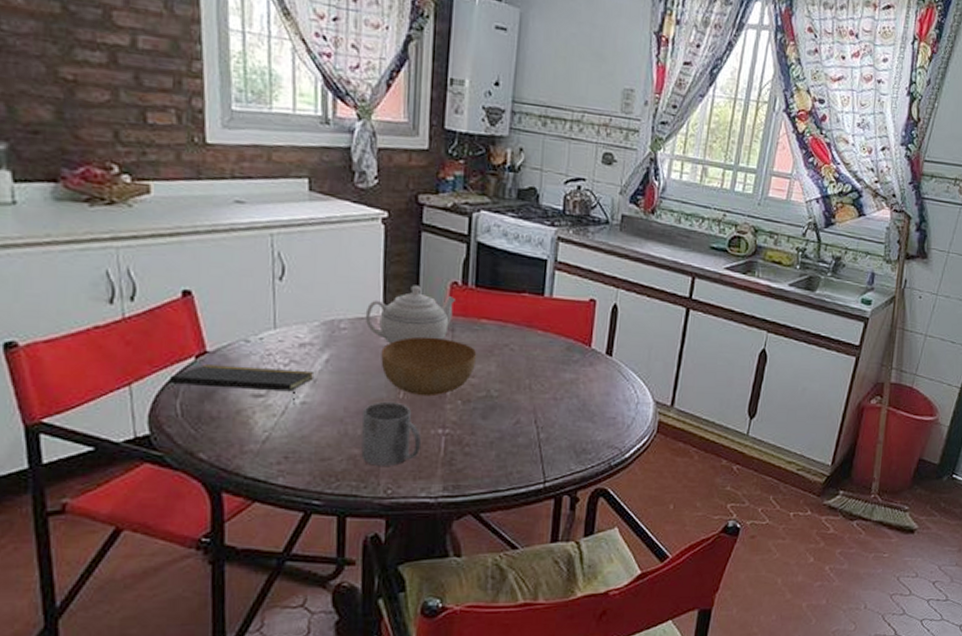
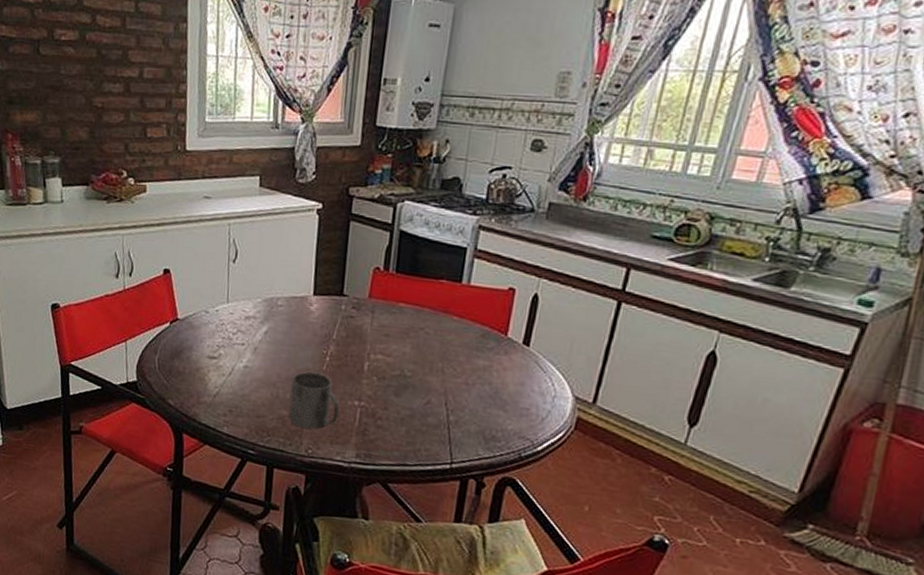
notepad: present [170,364,315,405] -> none [152,329,256,368]
teapot: present [365,285,455,344] -> none [298,269,377,321]
bowl: present [381,336,477,397] -> none [309,316,394,371]

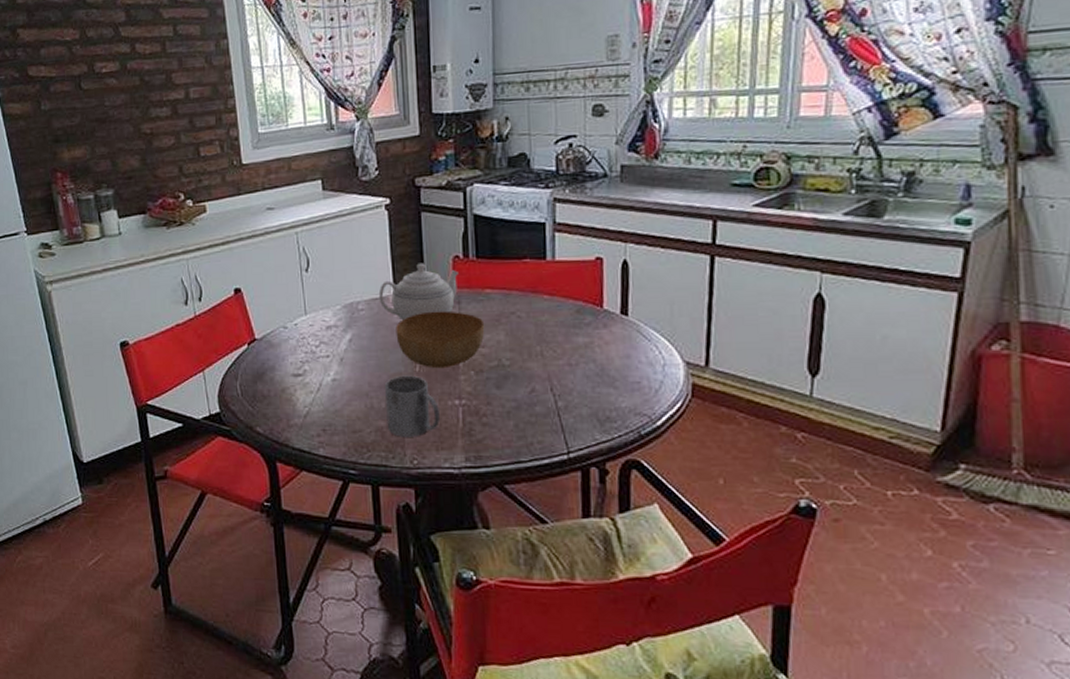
teapot: none [298,269,377,321] -> present [378,263,458,321]
bowl: none [309,316,394,371] -> present [396,310,485,369]

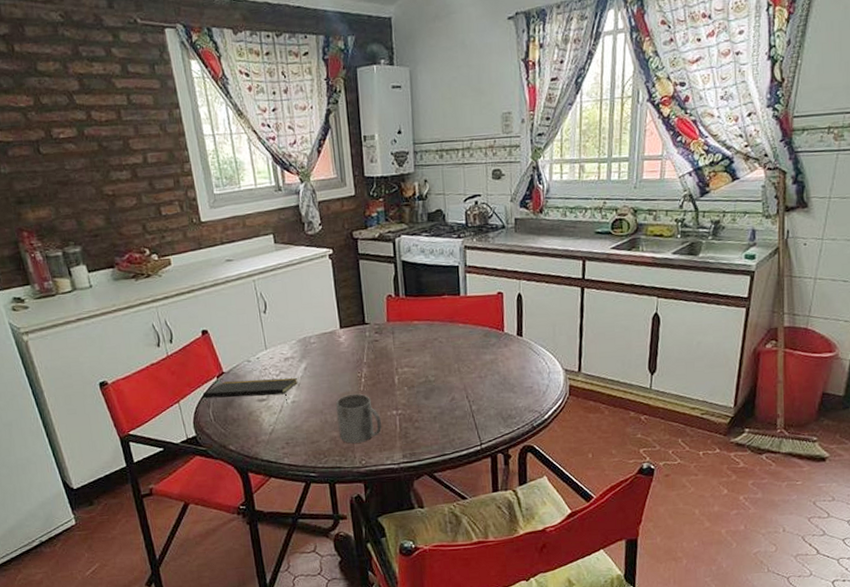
notepad: none [231,349,341,382] -> present [203,377,298,404]
teapot: present [378,263,458,321] -> none [327,302,391,350]
bowl: present [396,310,485,369] -> none [342,340,415,387]

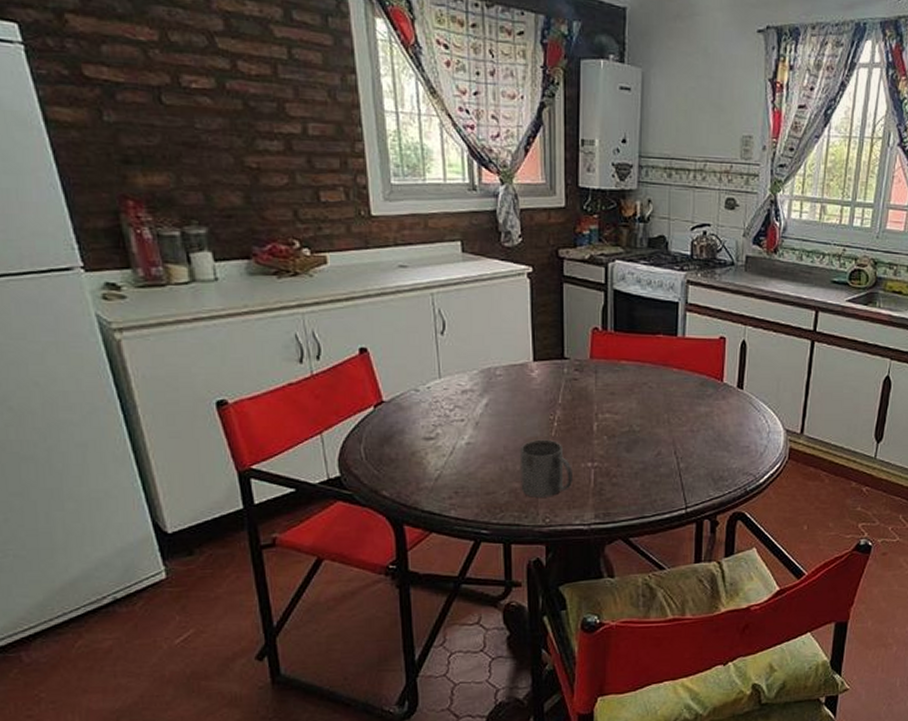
notepad: present [203,377,298,404] -> none [354,413,477,445]

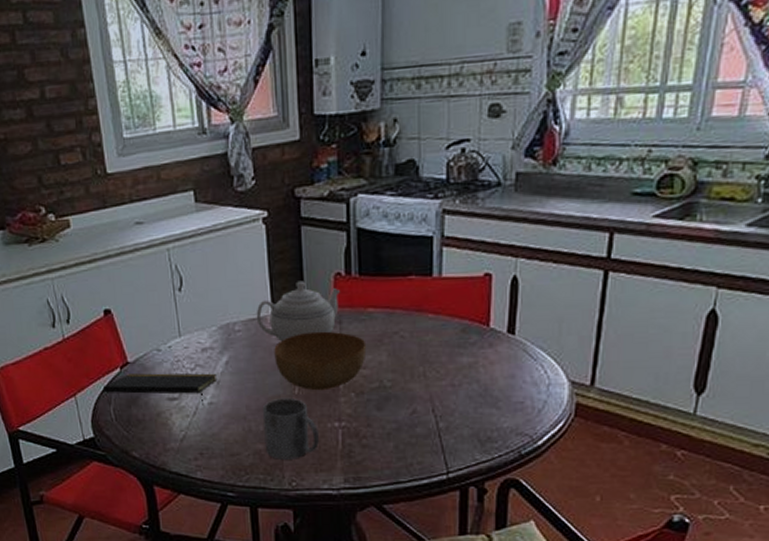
notepad: none [354,413,477,445] -> present [104,373,218,405]
teapot: none [517,332,596,387] -> present [256,280,340,342]
bowl: none [533,379,619,433] -> present [274,331,367,391]

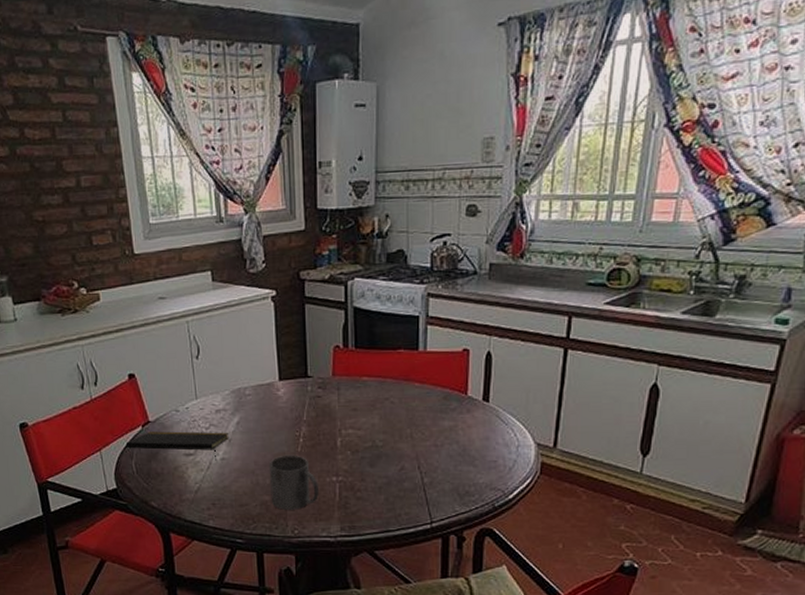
teapot: present [256,280,340,342] -> none [264,352,338,405]
bowl: present [274,331,367,391] -> none [280,396,361,449]

